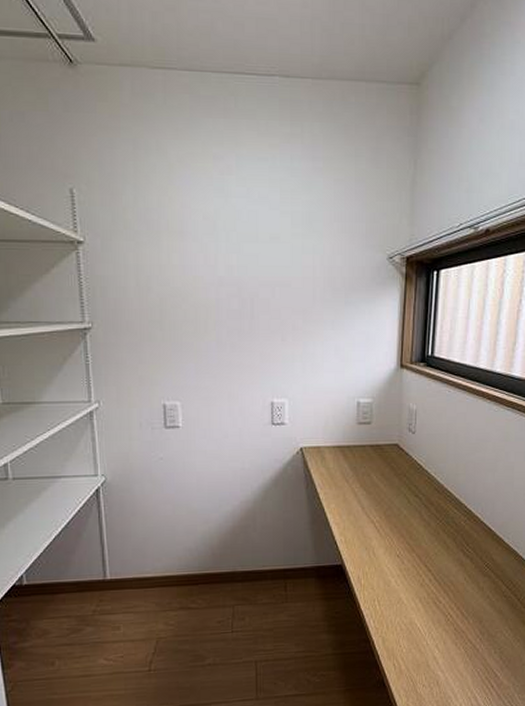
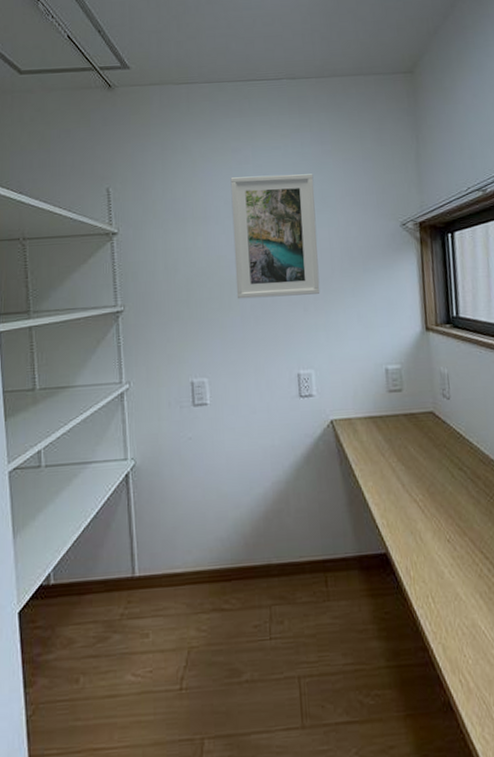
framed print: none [211,189,302,324] -> present [230,174,320,299]

